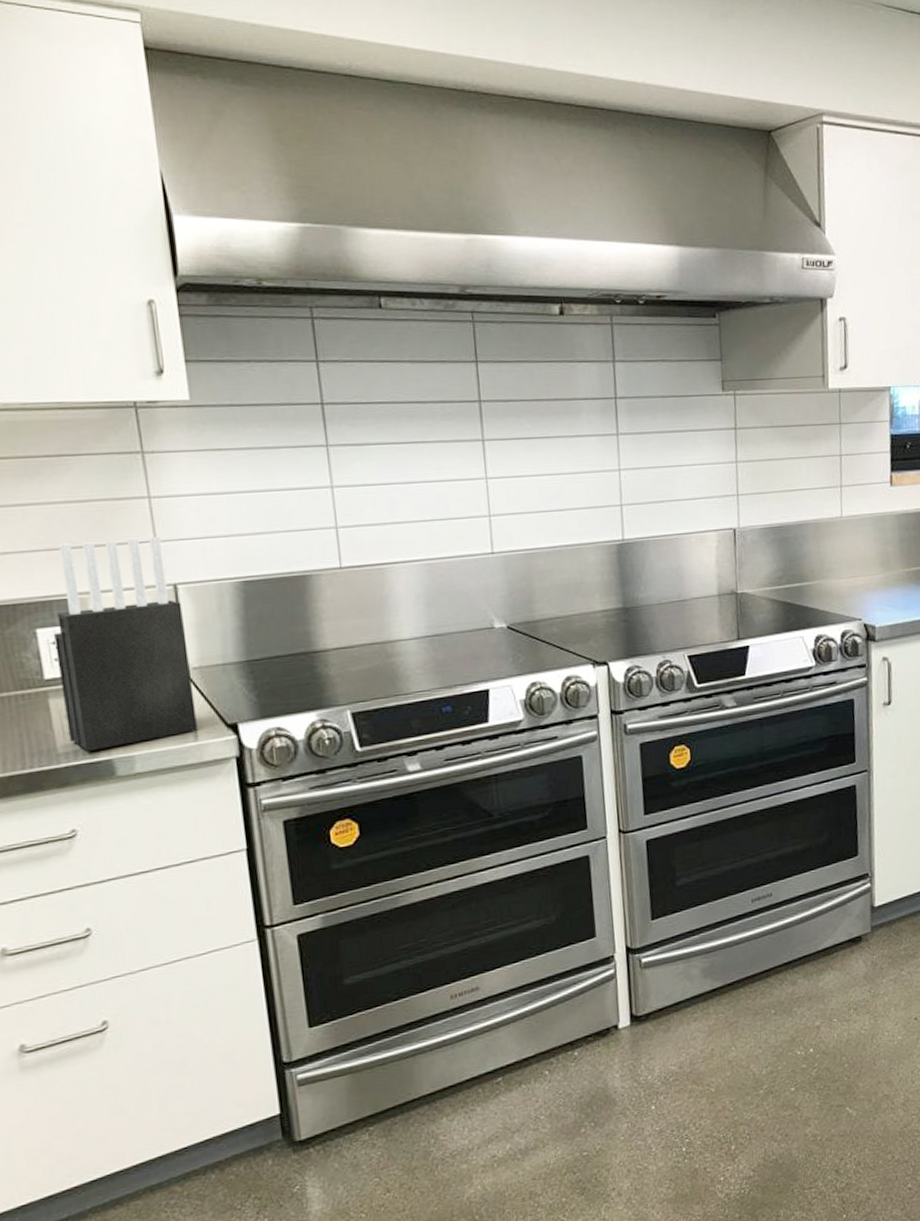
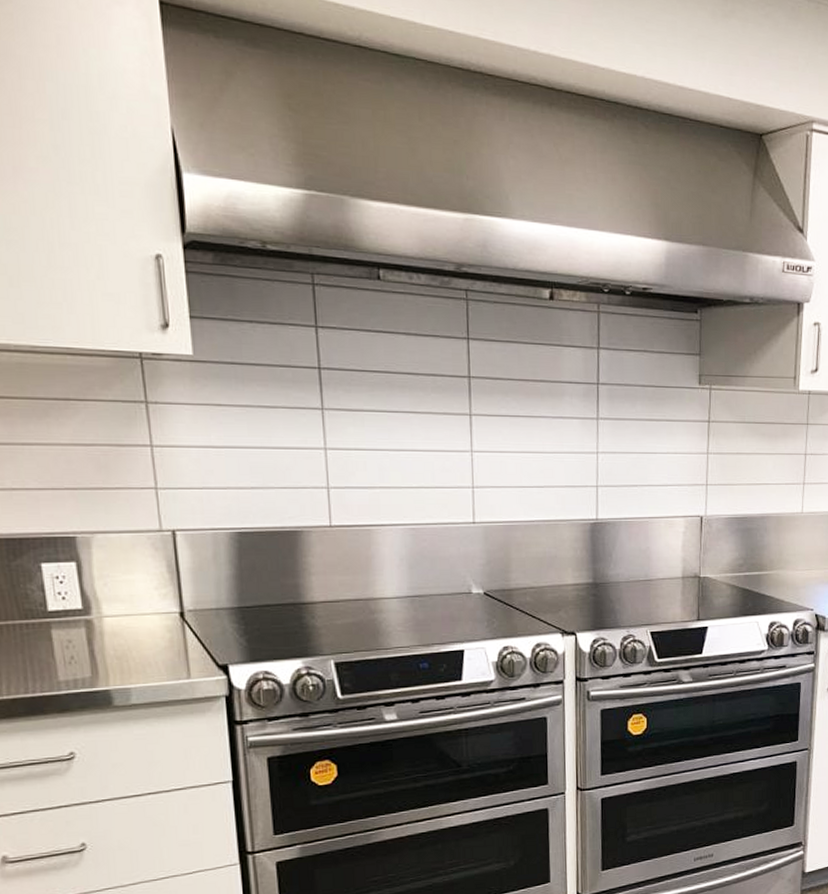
knife block: present [54,536,198,752] -> none [58,483,190,682]

